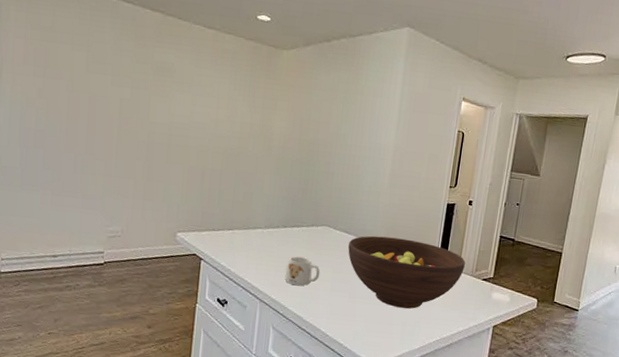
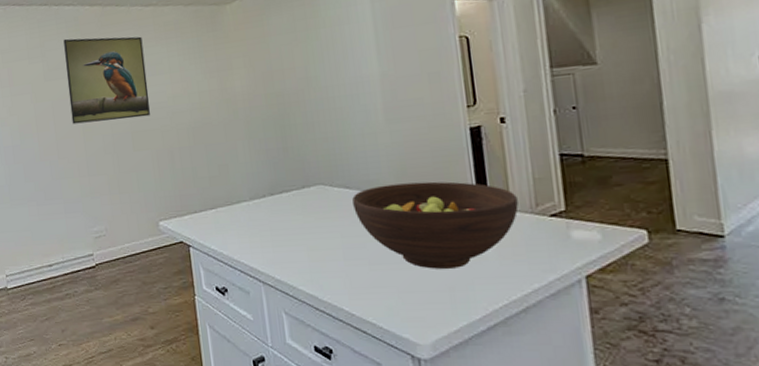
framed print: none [108,35,198,133] -> present [63,36,150,124]
mug: present [284,256,320,286] -> none [283,225,327,260]

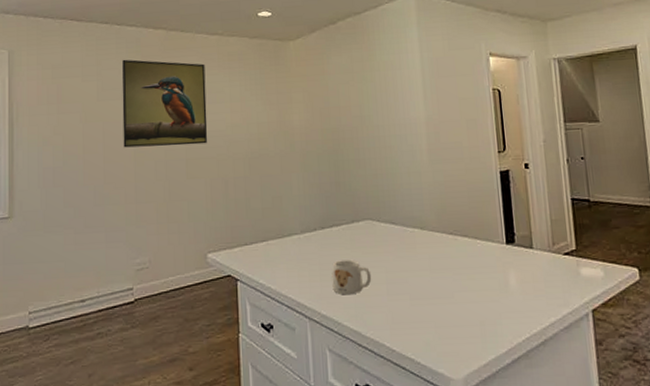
mug: none [283,225,327,260] -> present [331,259,372,295]
fruit bowl: present [352,181,519,269] -> none [397,220,539,304]

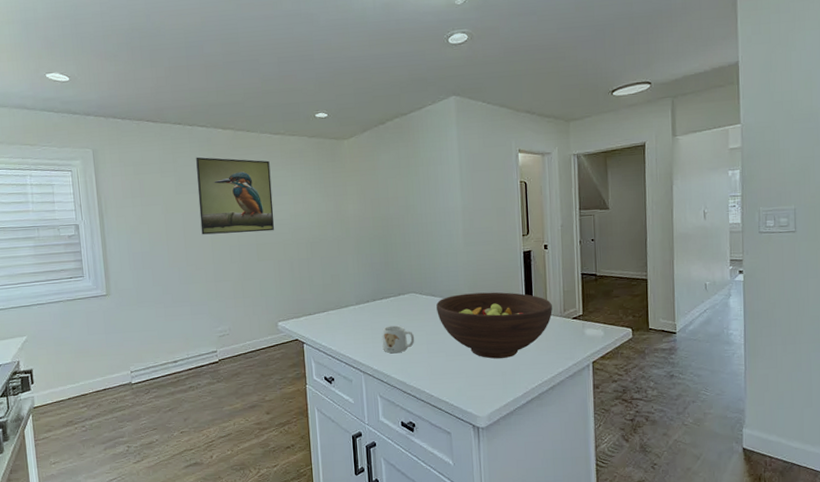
fruit bowl: none [397,220,539,304] -> present [436,292,552,359]

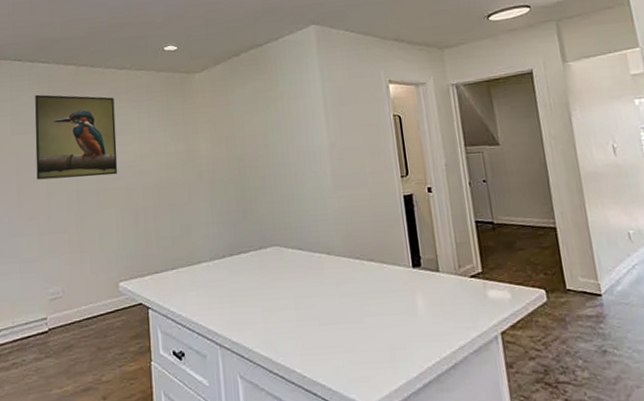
mug: present [382,325,415,354] -> none [241,286,281,322]
fruit bowl: present [436,292,552,359] -> none [304,244,445,328]

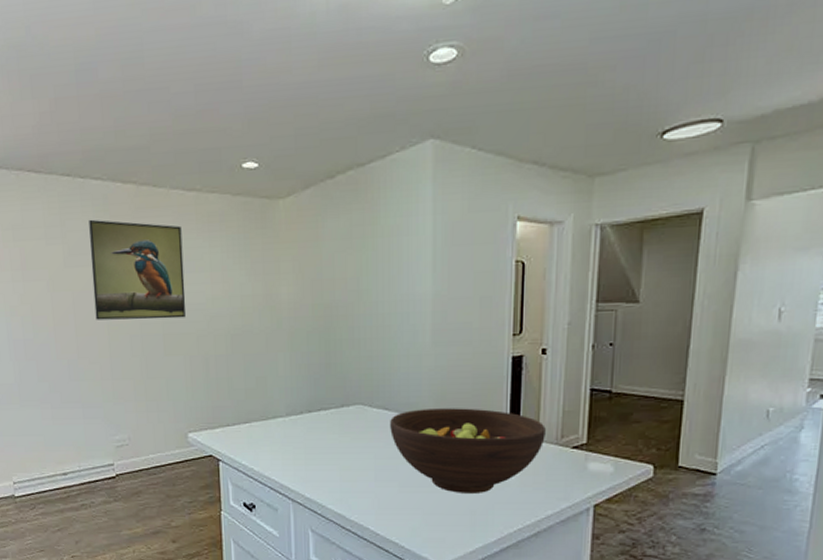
fruit bowl: none [304,244,445,328] -> present [390,408,546,493]

